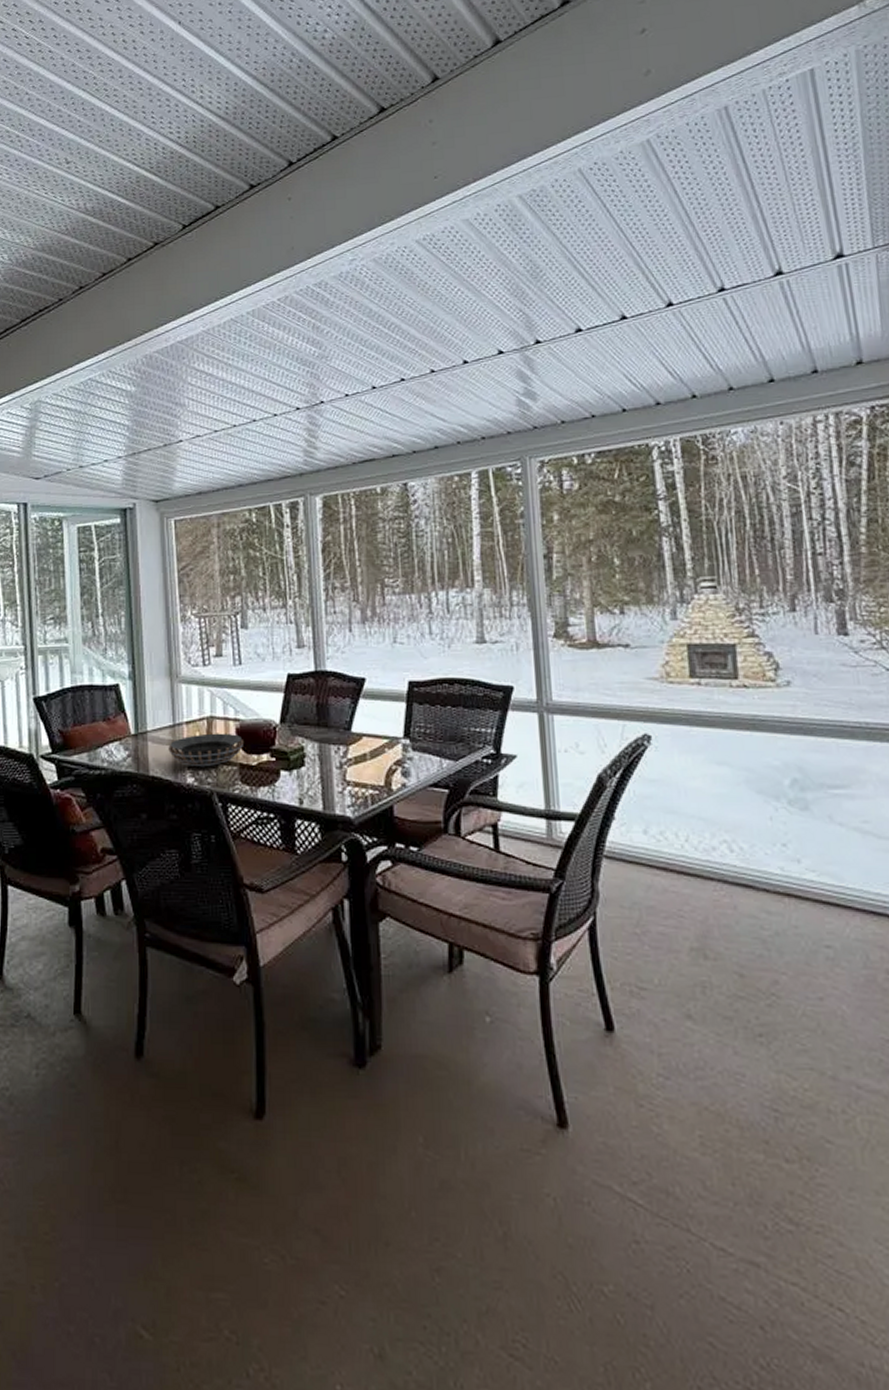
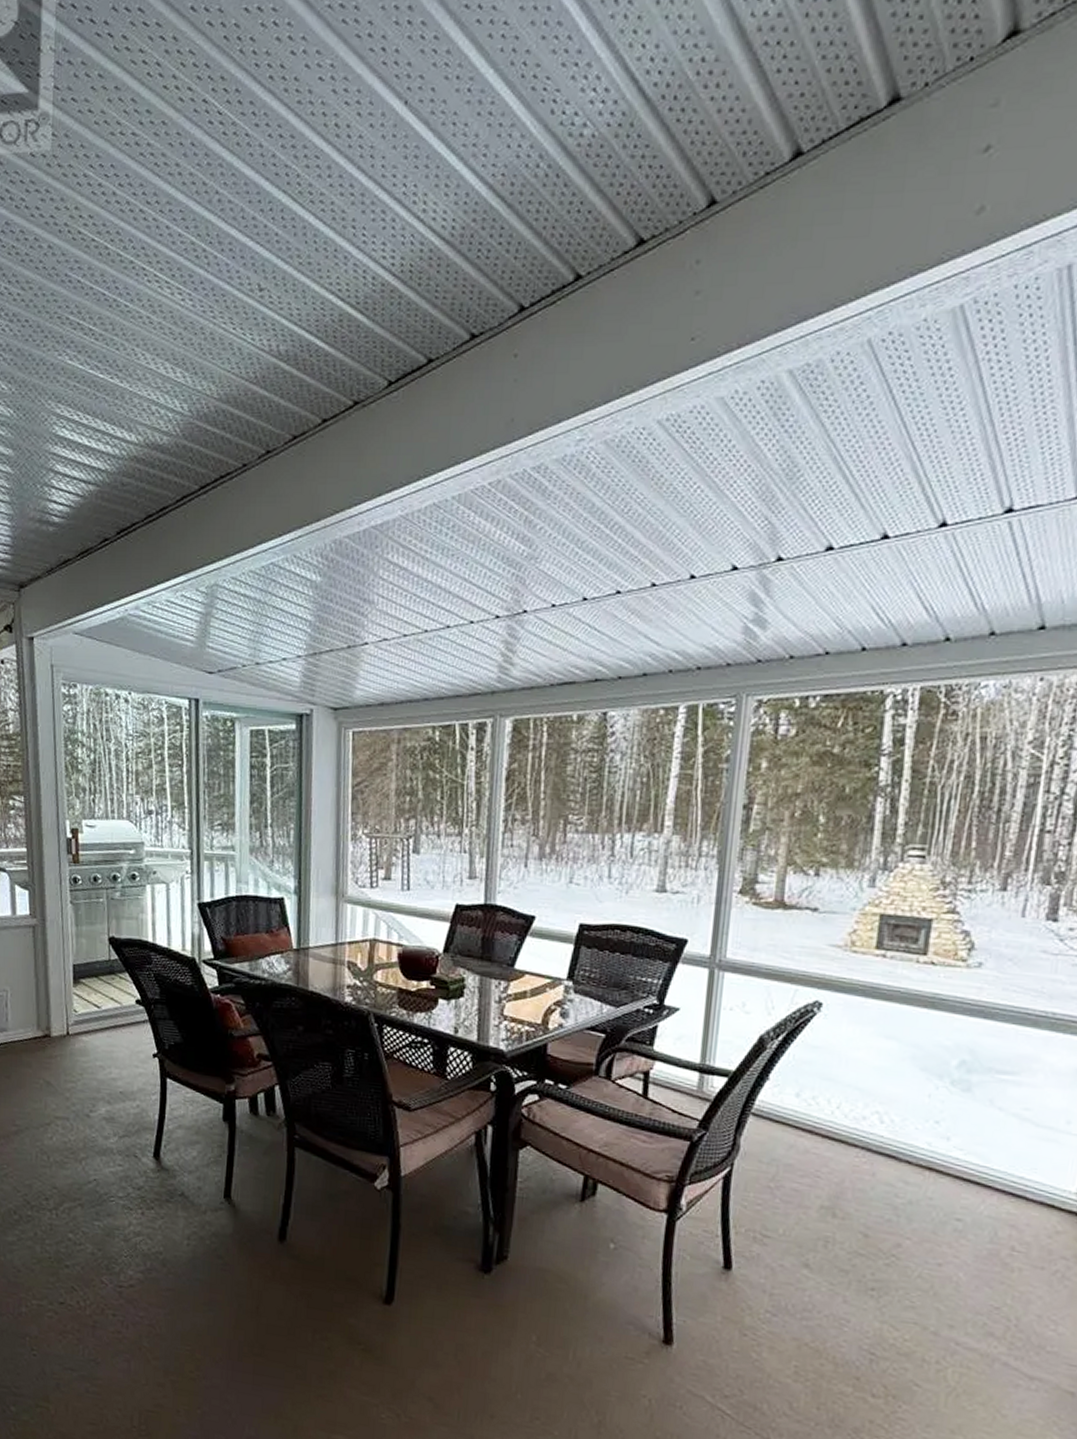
decorative bowl: present [168,733,243,767] -> none [329,955,404,988]

